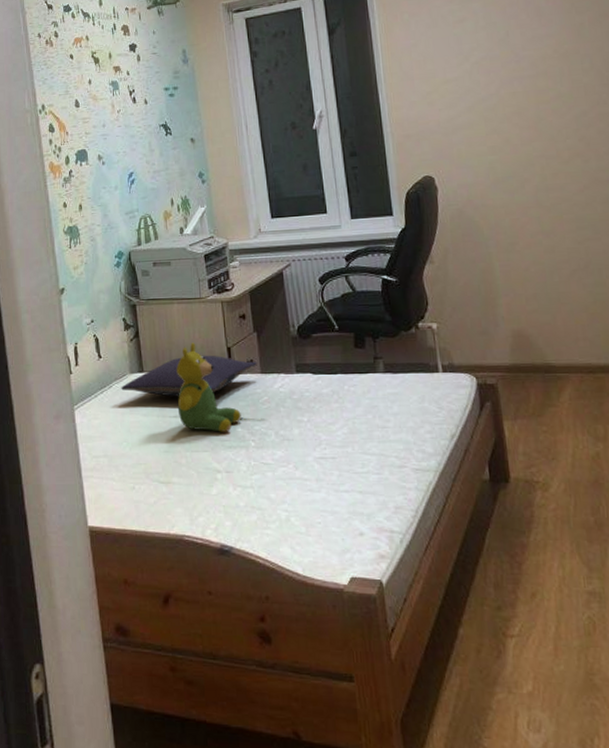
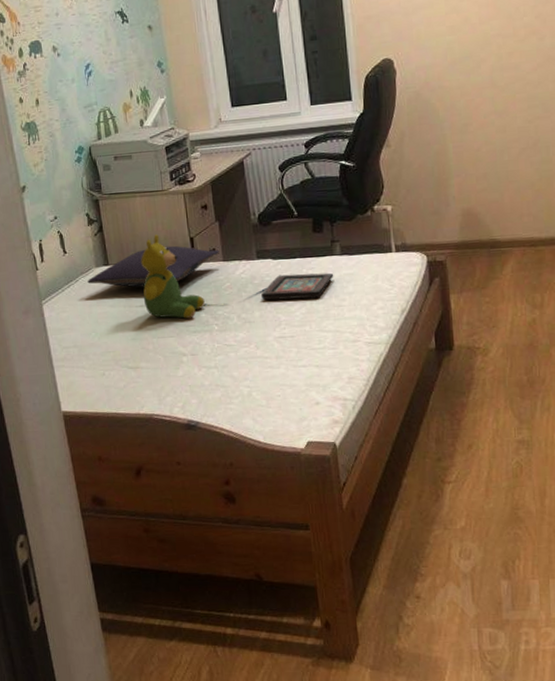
religious icon: none [301,390,378,418] -> present [261,273,334,301]

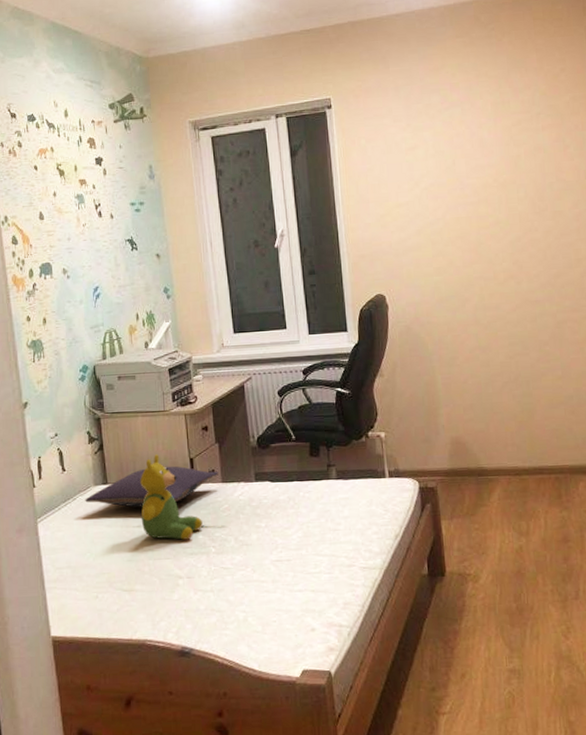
religious icon: present [261,273,334,301] -> none [259,496,330,523]

